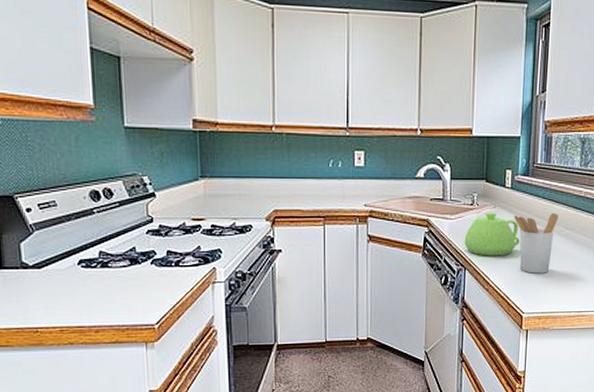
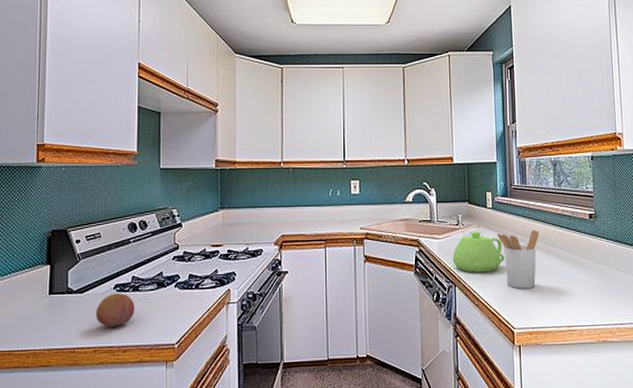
fruit: none [58,269,106,306] -> present [96,293,135,327]

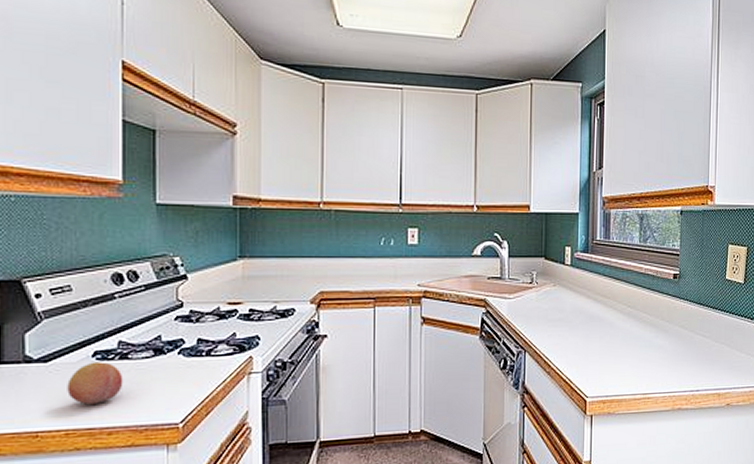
teapot: present [452,231,505,273] -> none [523,290,582,337]
utensil holder: present [497,229,540,289] -> none [574,290,620,355]

